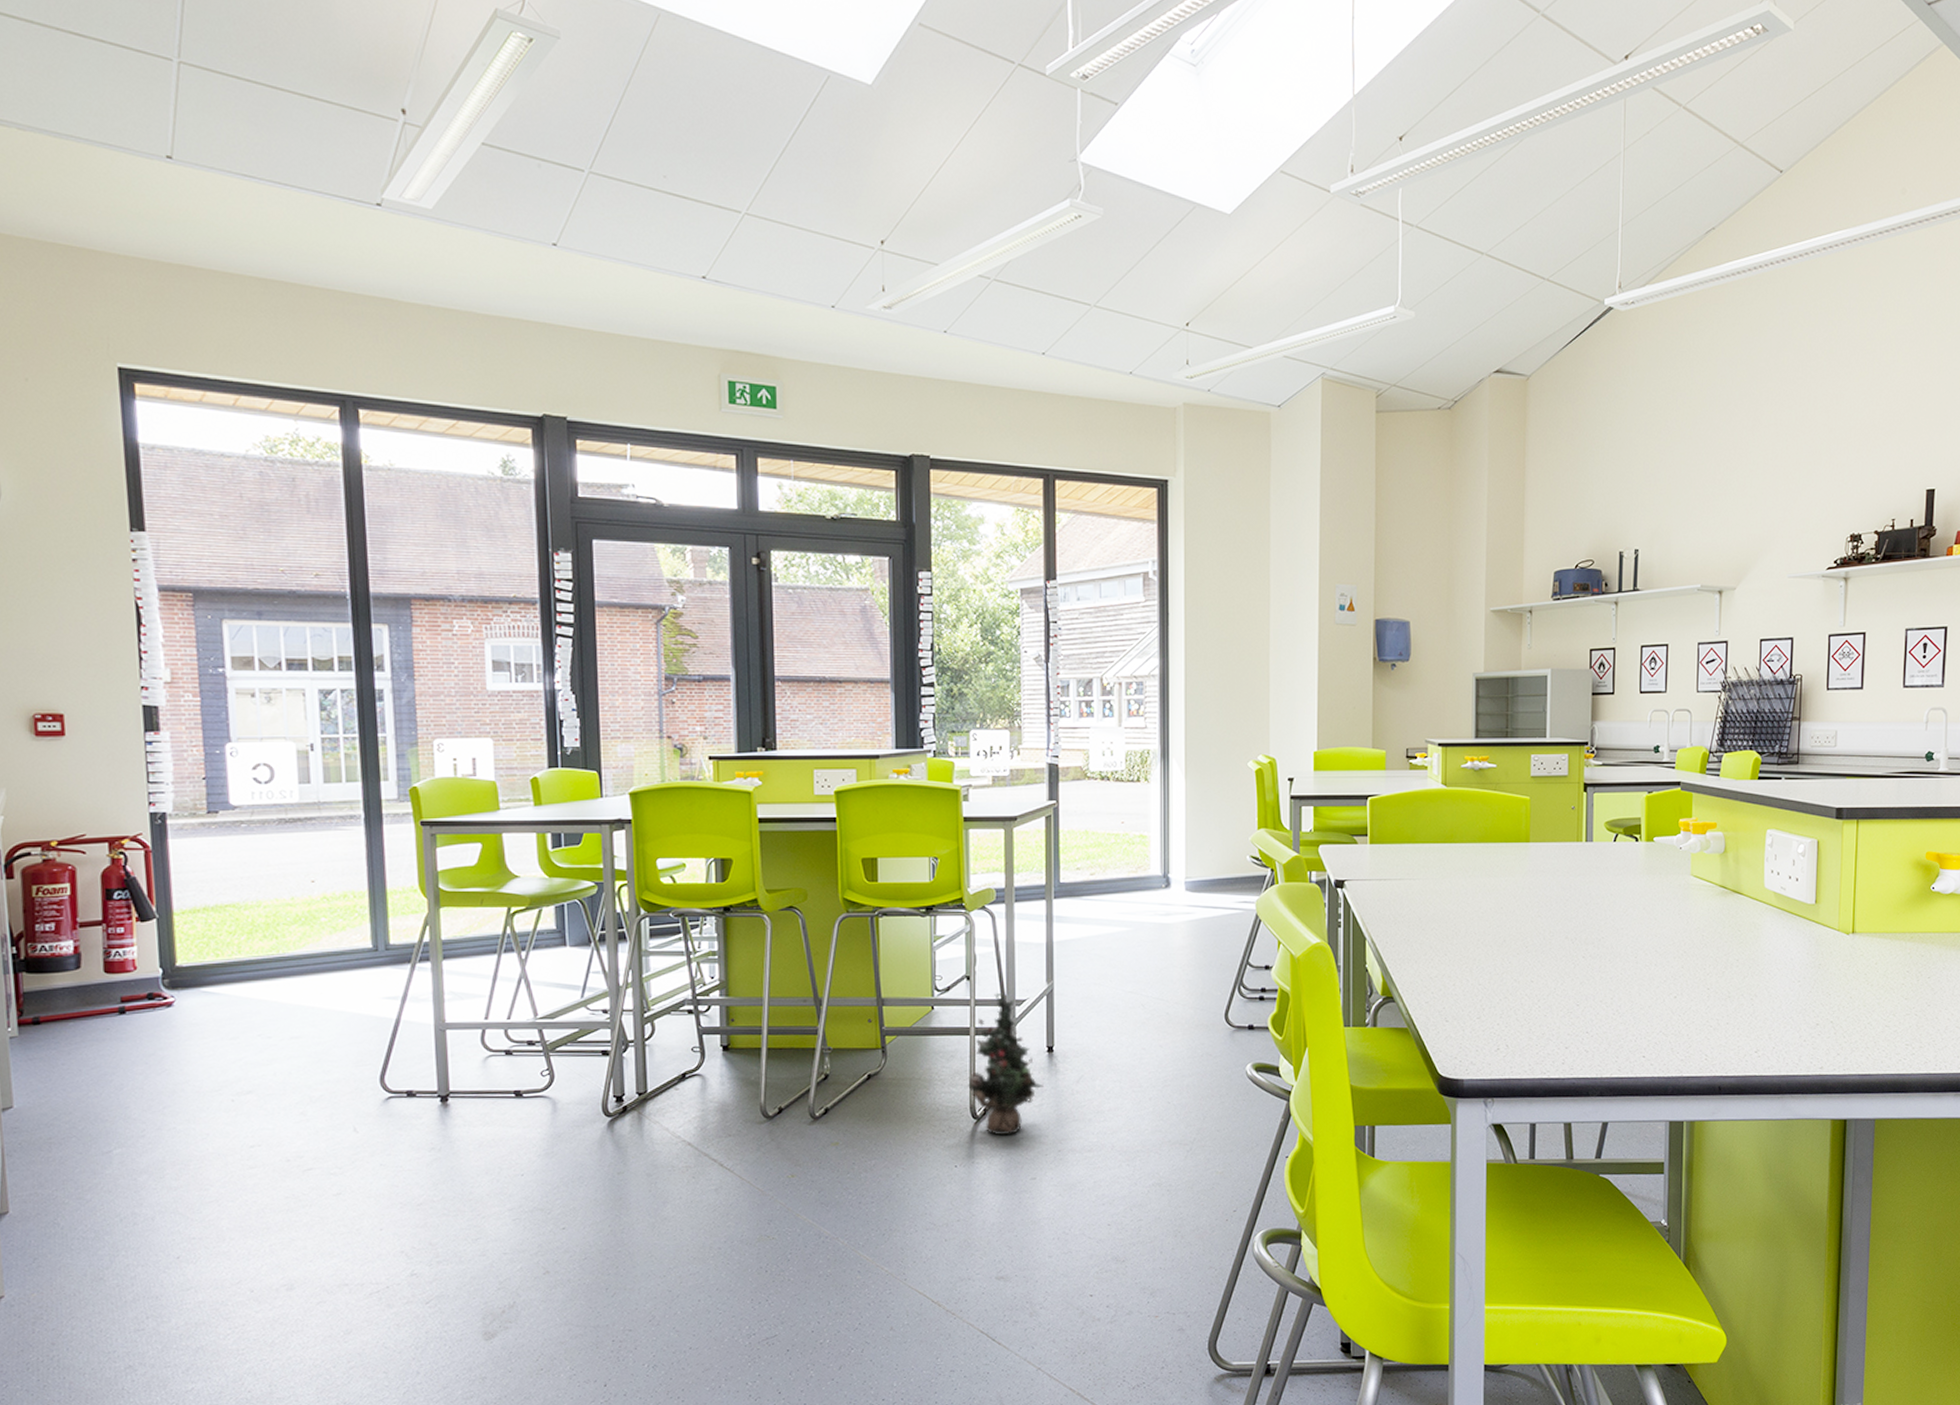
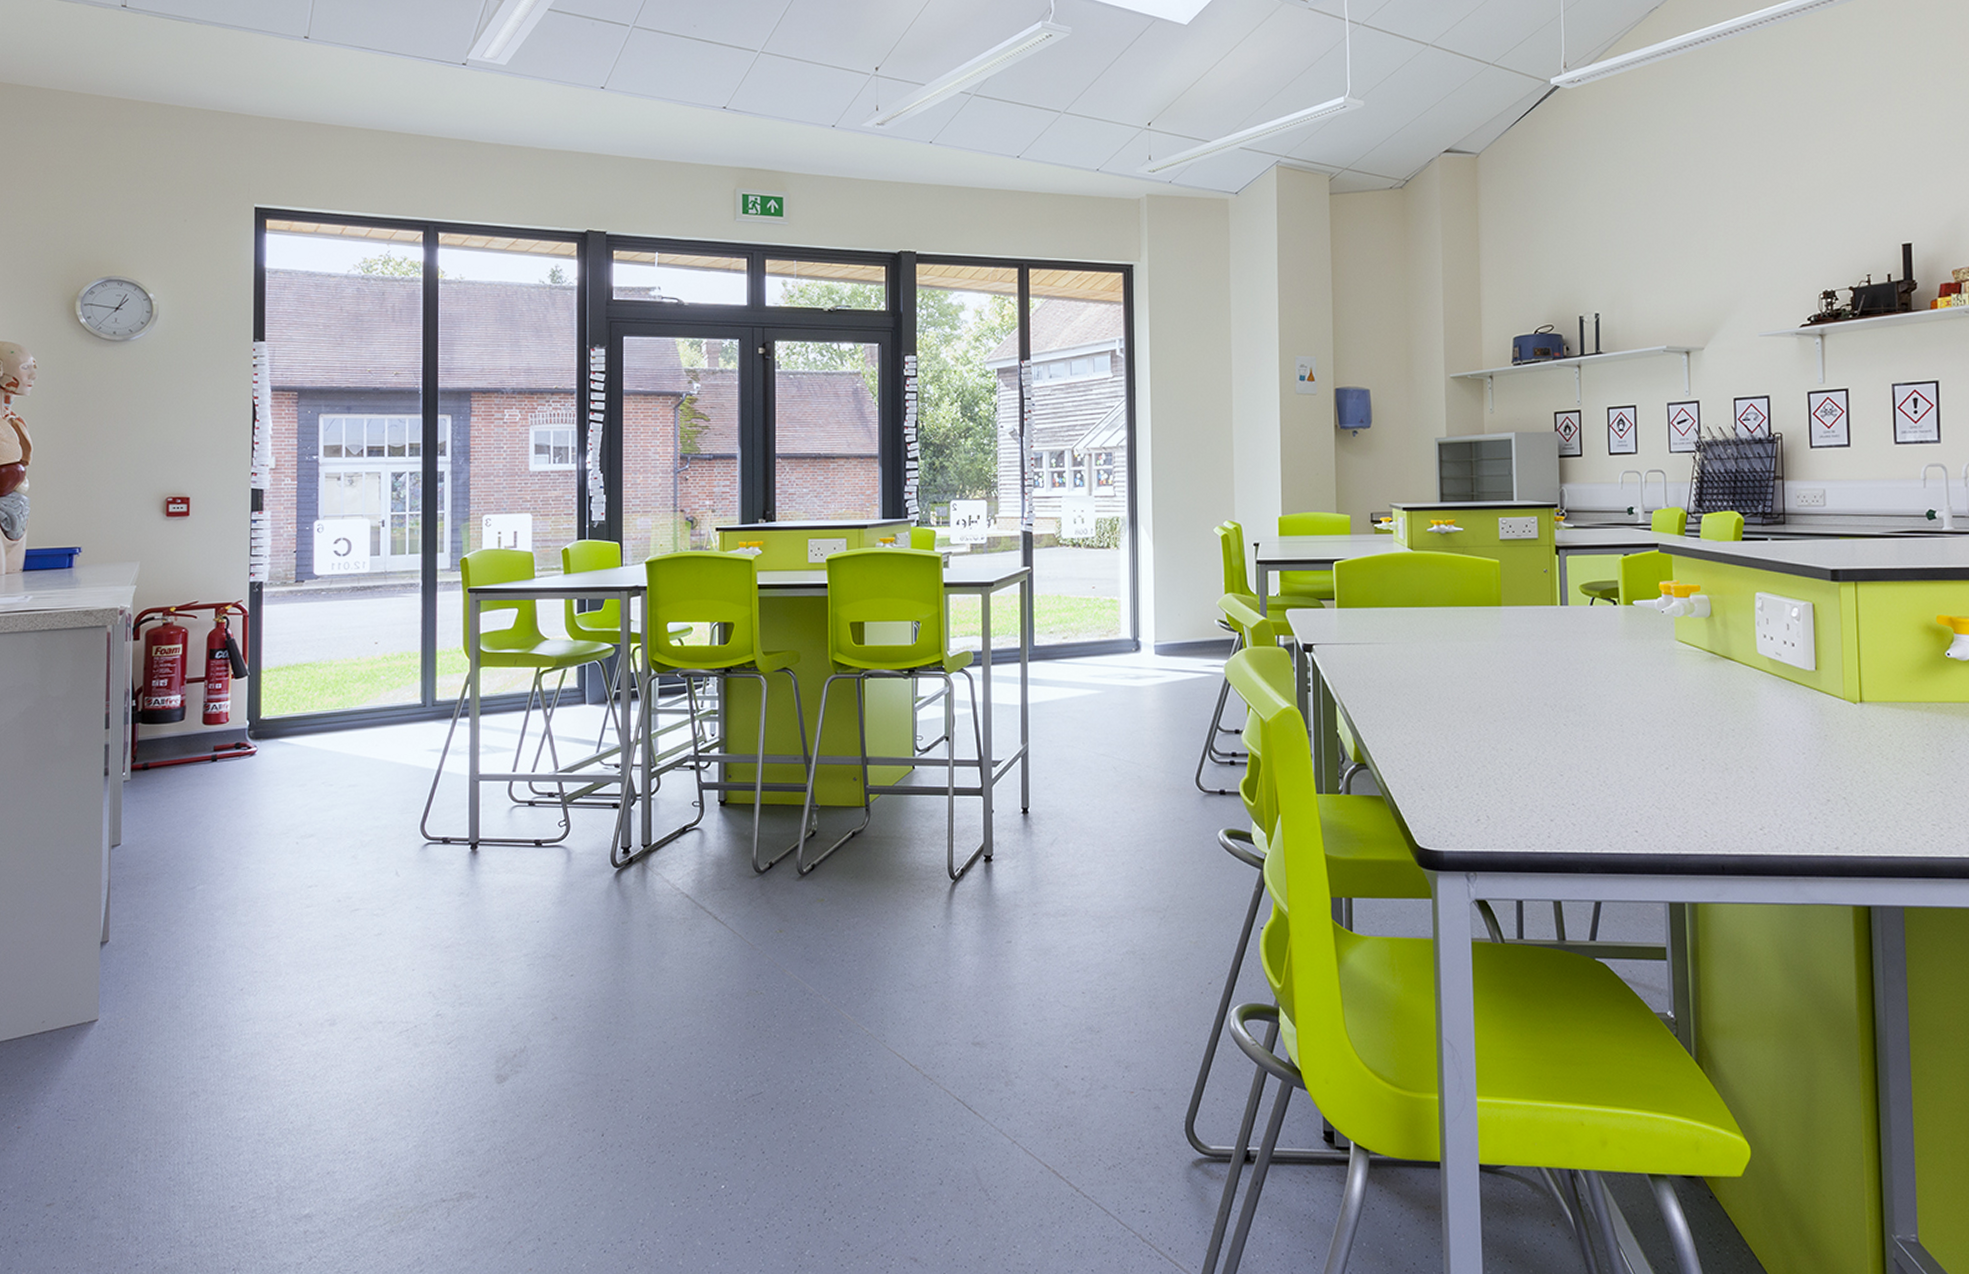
decorative plant: present [968,993,1044,1136] -> none [946,754,1019,897]

